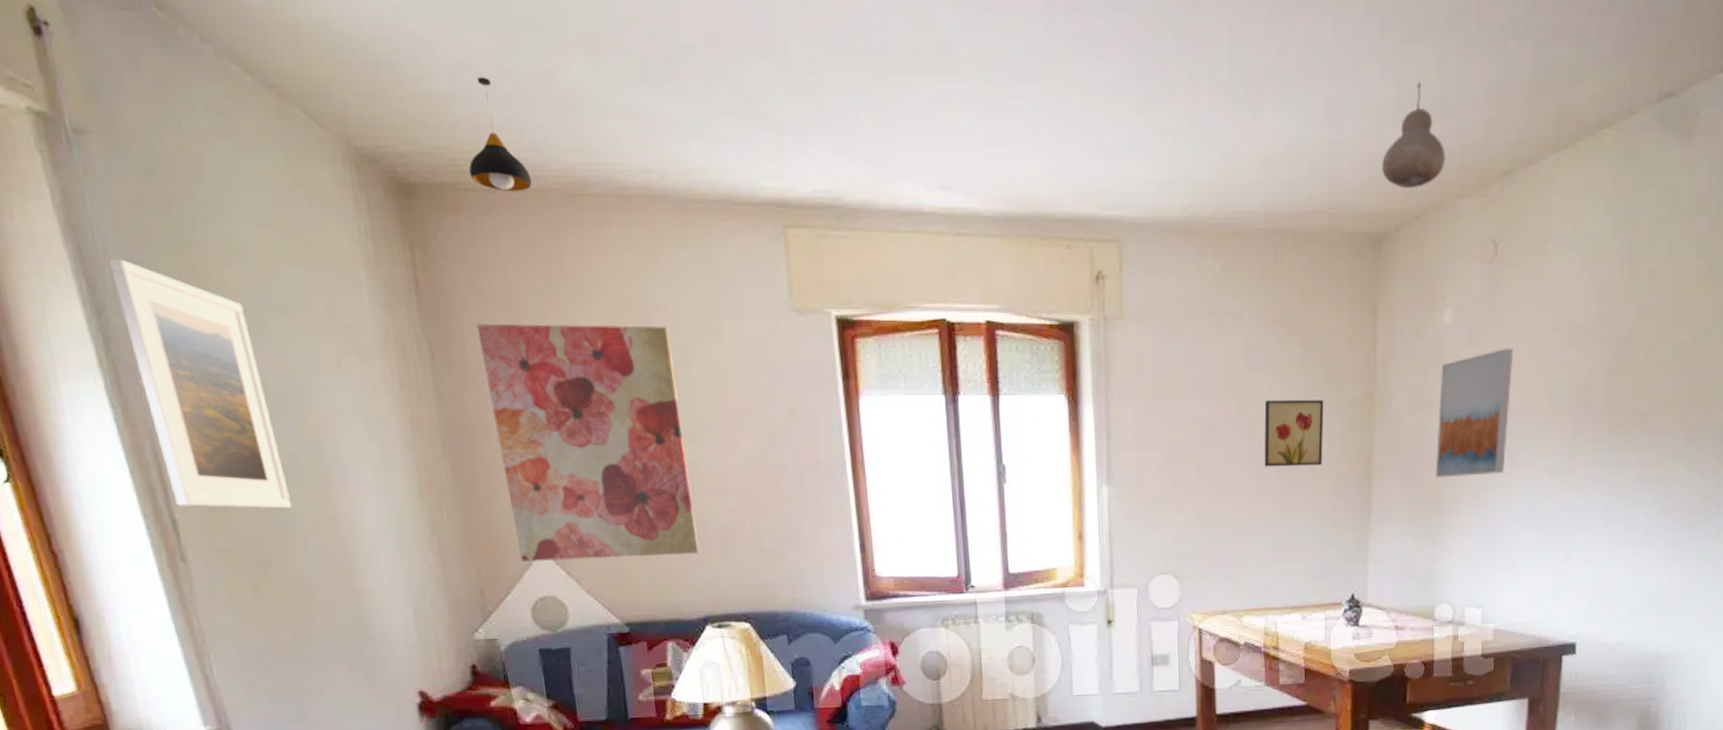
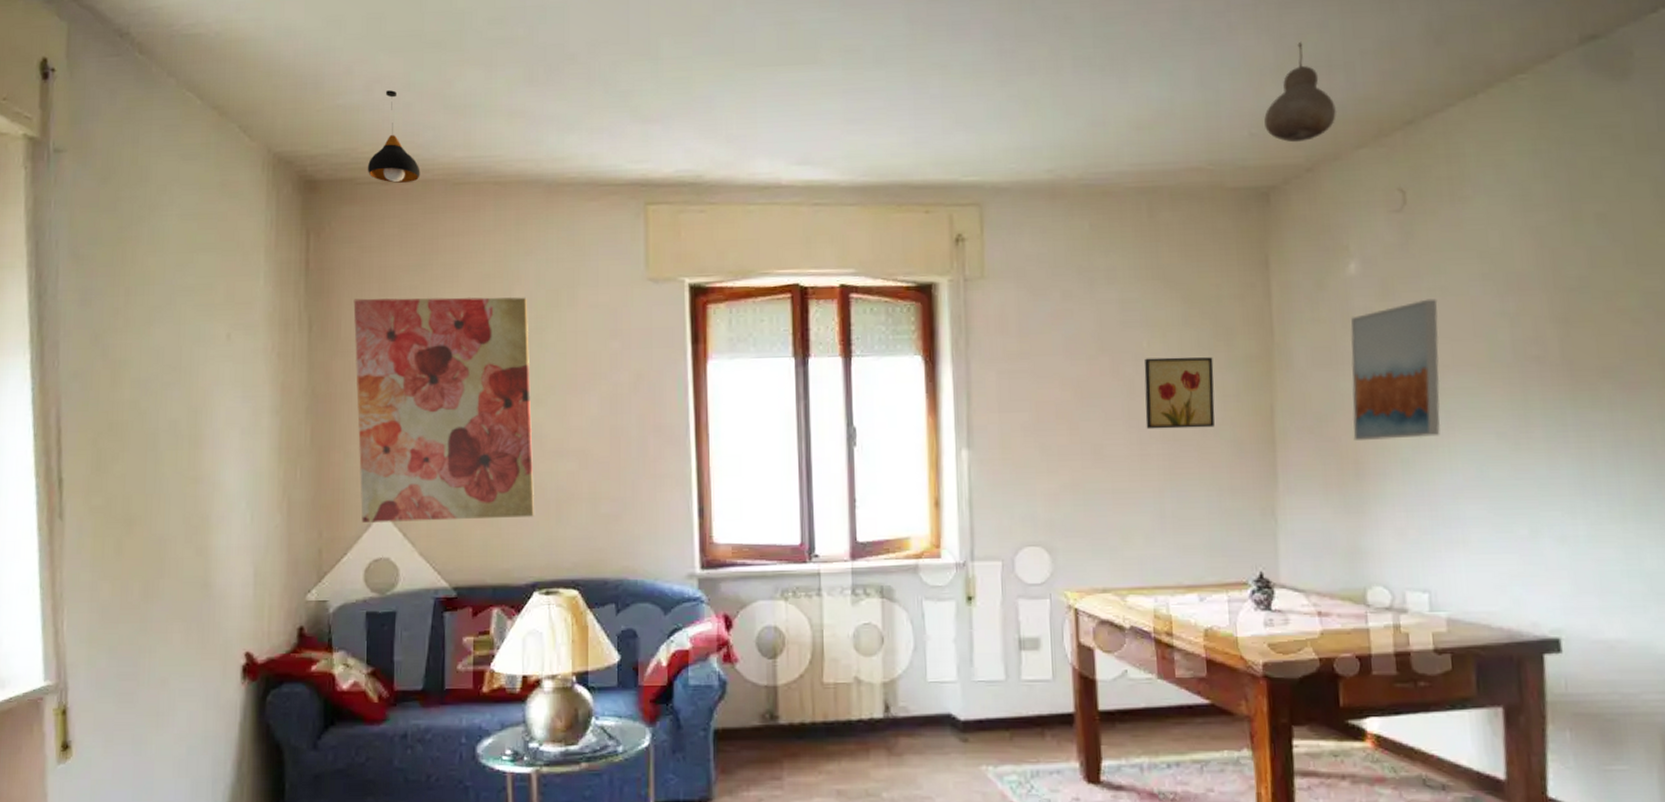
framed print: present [108,258,293,509] -> none [57,251,165,470]

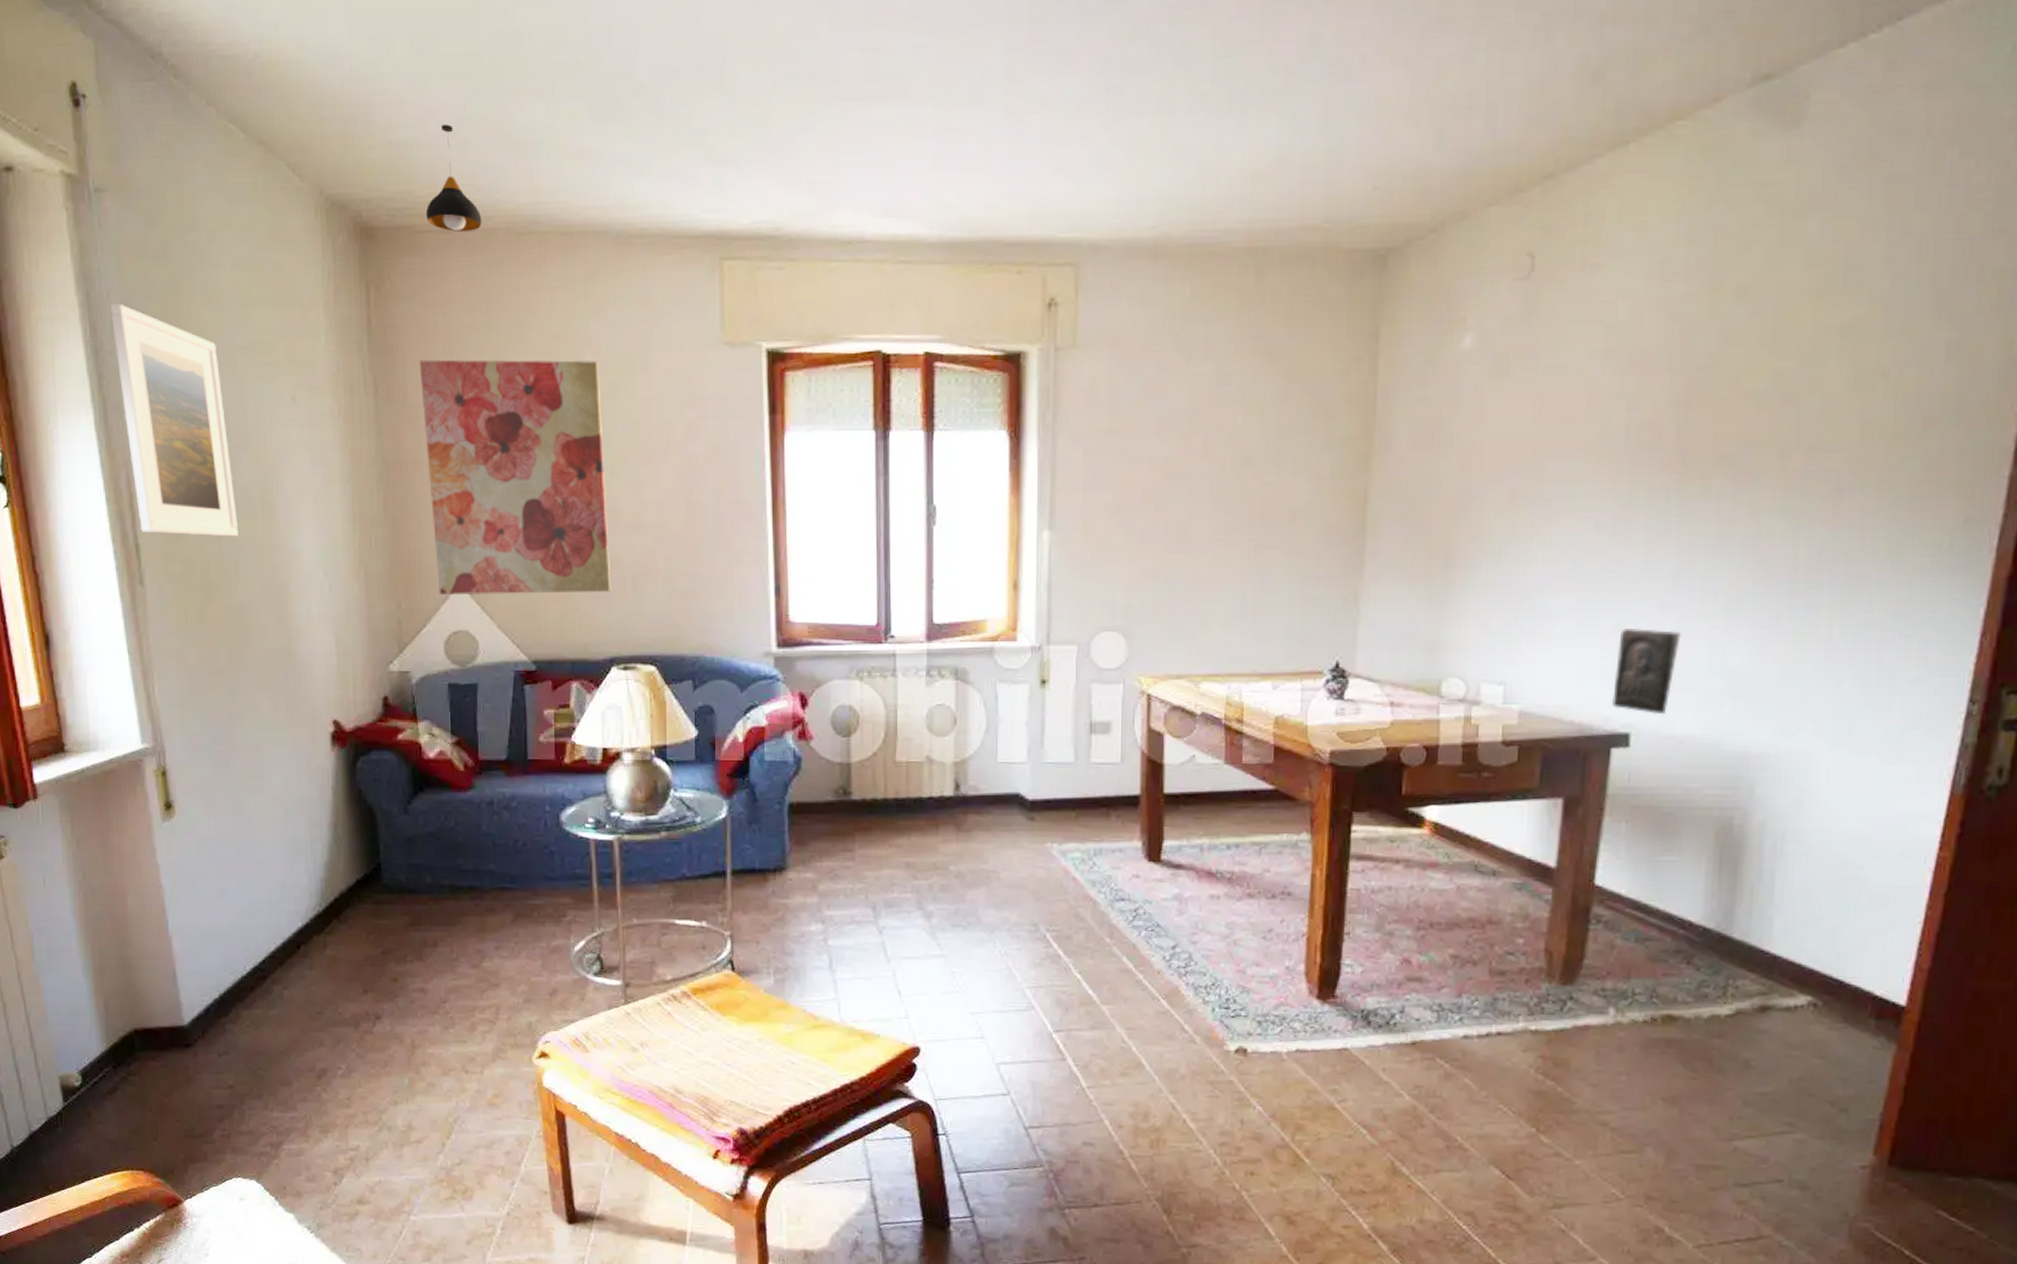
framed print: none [57,251,165,470] -> present [110,303,239,537]
wall art: present [1144,357,1215,429] -> none [1234,436,1310,513]
pendant light: present [1264,41,1337,143] -> none [1391,78,1472,198]
wall art: present [1350,299,1440,440] -> none [1447,377,1553,528]
brass plaque: none [1535,534,1596,618] -> present [1611,628,1681,714]

